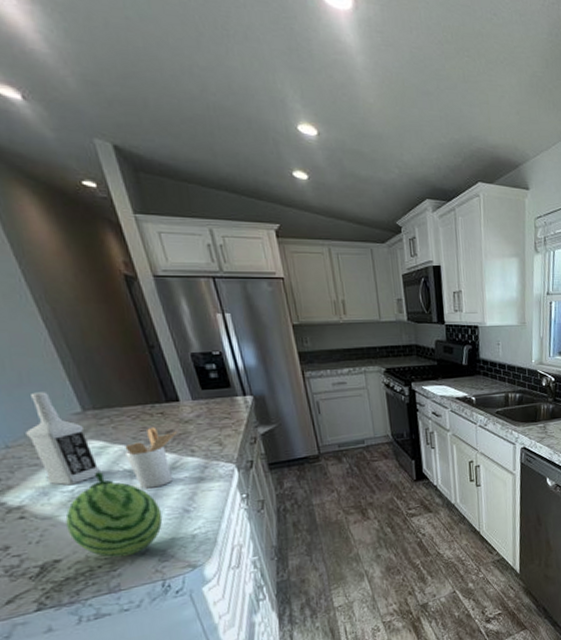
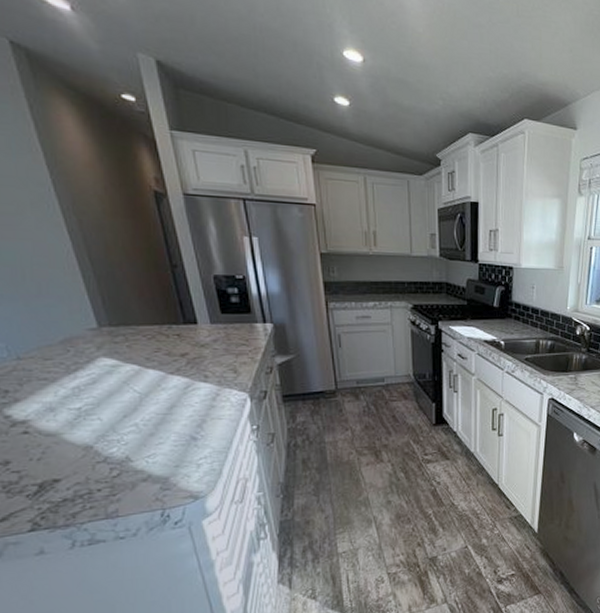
vodka: present [26,392,102,485] -> none [39,304,112,403]
fruit: present [65,471,163,558] -> none [69,390,169,482]
utensil holder: present [124,426,178,489] -> none [136,348,193,412]

